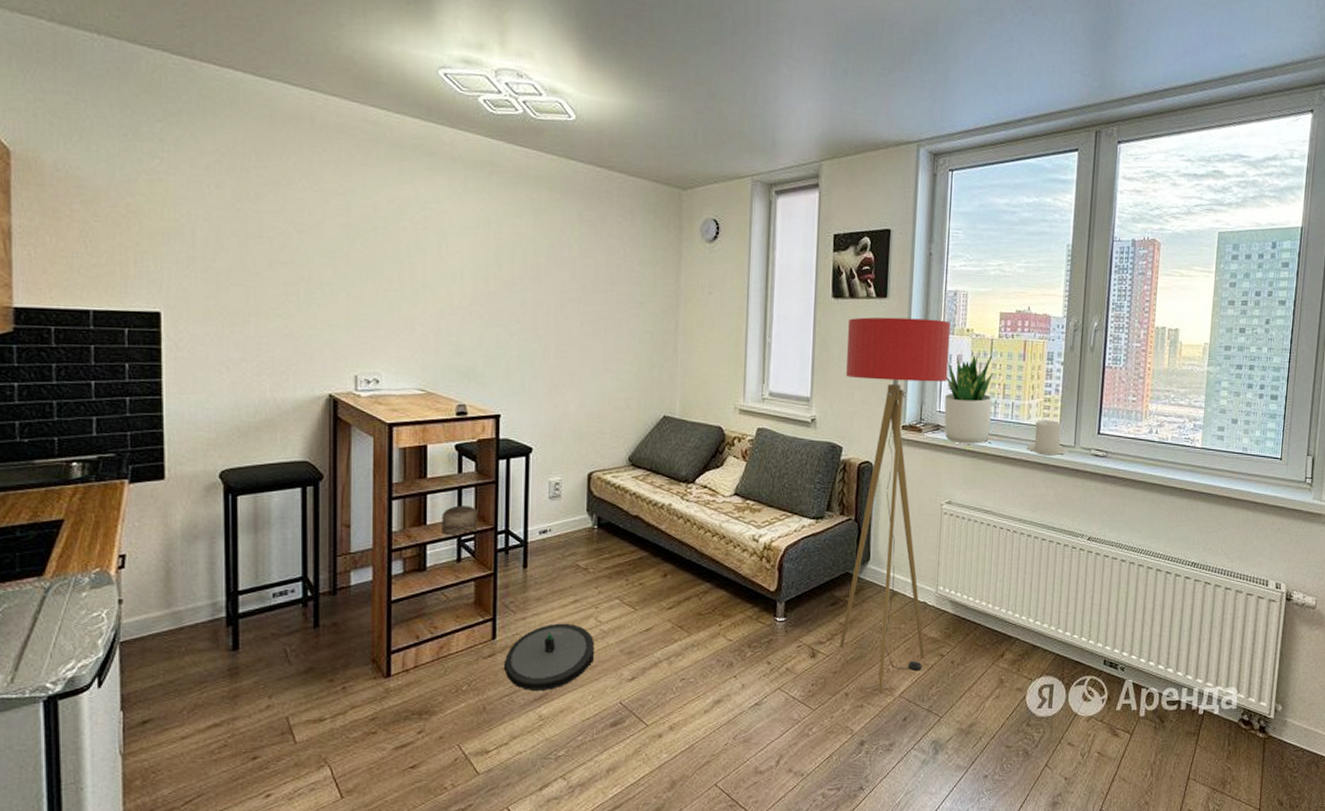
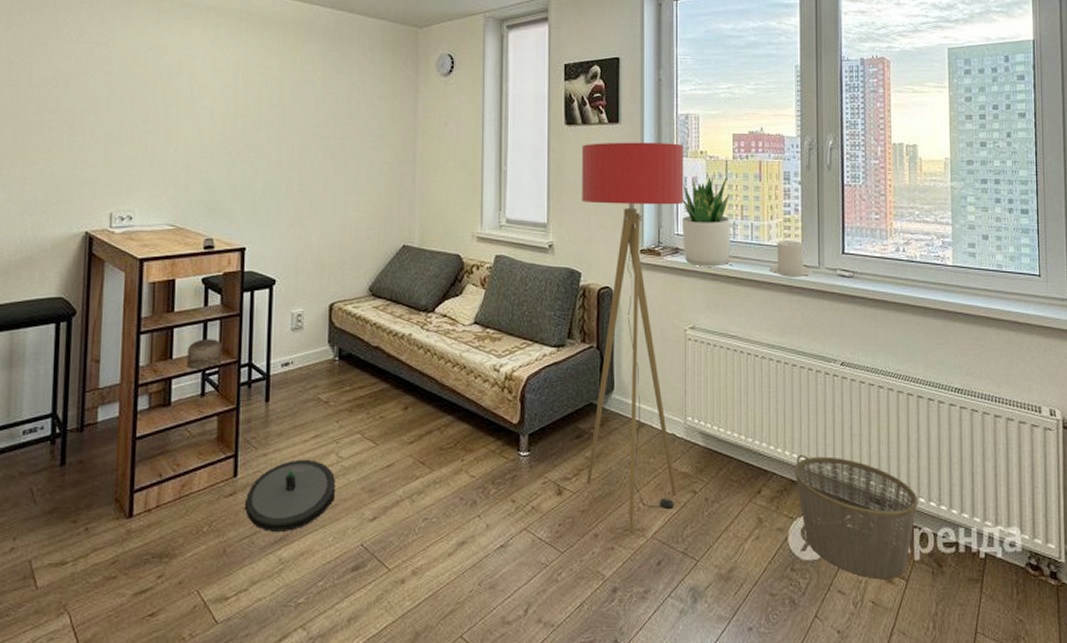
basket: none [1036,623,1148,734] -> present [794,455,918,580]

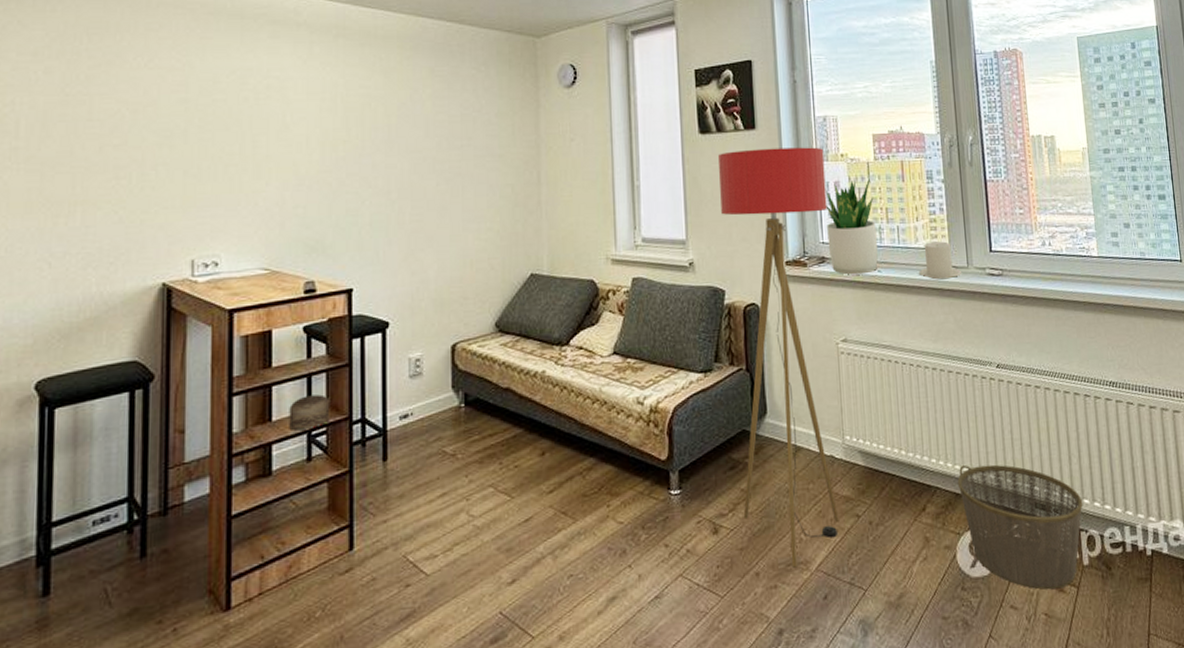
robot vacuum: present [244,459,336,532] -> none [363,521,469,609]

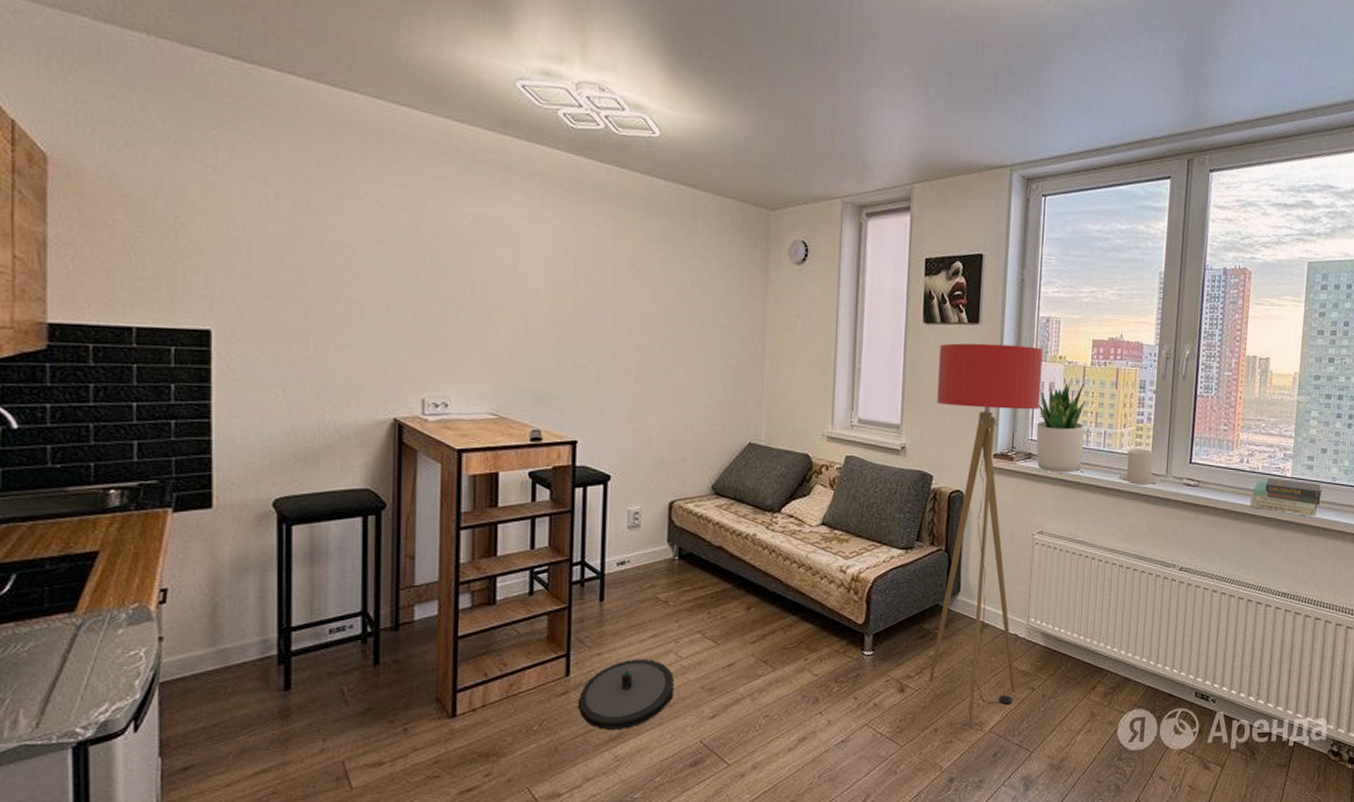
decorative box: present [289,394,330,430] -> none [513,536,552,566]
robot vacuum: none [363,521,469,609] -> present [577,659,675,730]
basket: present [957,464,1083,590] -> none [1127,654,1239,767]
books: none [1059,259,1134,296] -> present [1250,478,1323,516]

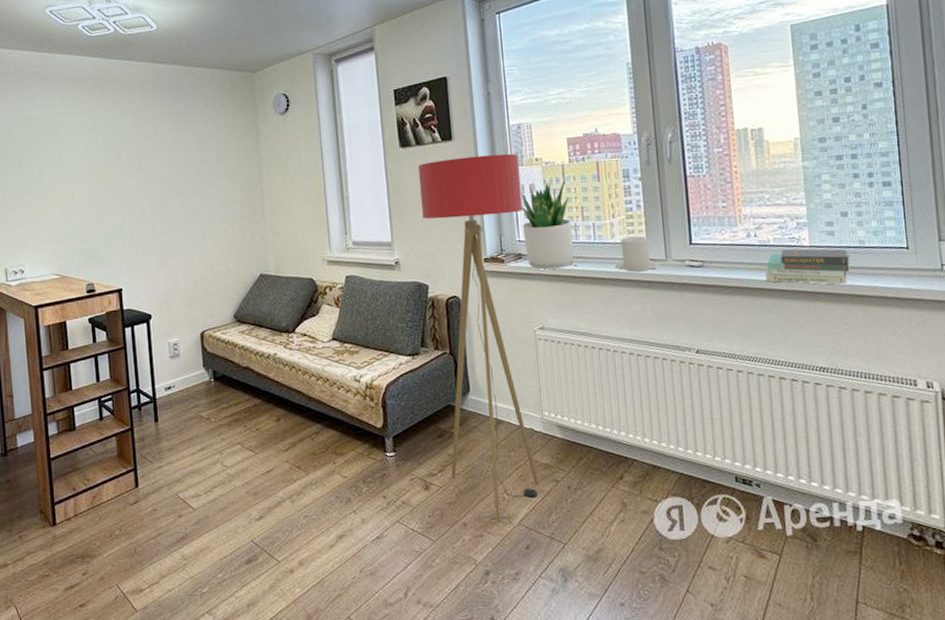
robot vacuum: present [577,659,675,730] -> none [147,469,225,533]

